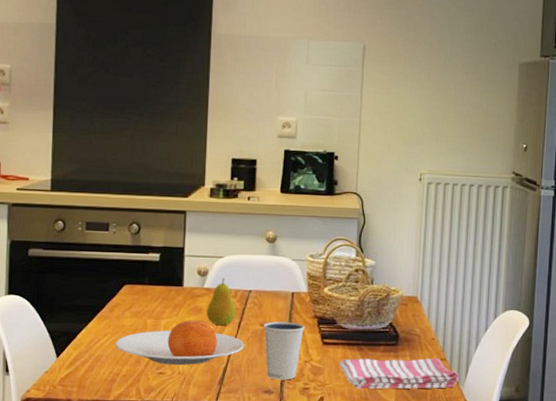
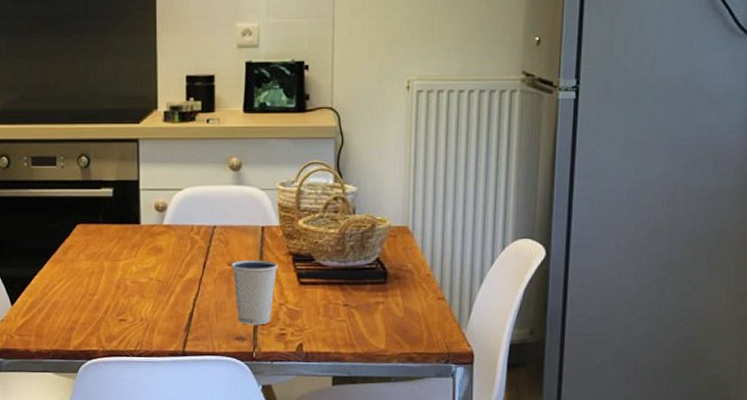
plate: present [115,320,244,366] -> none [72,261,211,311]
fruit: present [206,277,237,325] -> none [167,212,201,266]
dish towel: present [339,358,459,389] -> none [319,297,461,334]

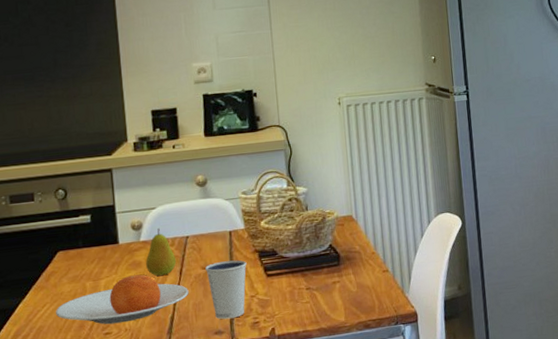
plate: none [72,261,211,311] -> present [56,274,189,325]
fruit: none [167,212,201,266] -> present [145,227,177,276]

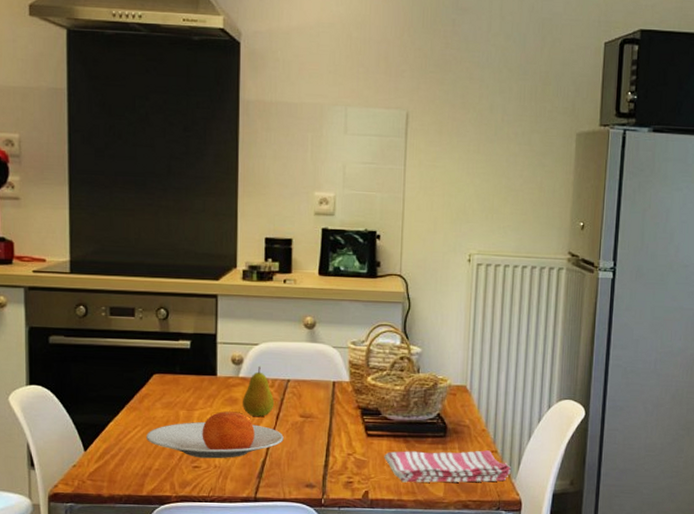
dixie cup: present [205,260,247,319] -> none [304,412,348,474]
dish towel: none [285,270,404,314] -> present [384,450,511,483]

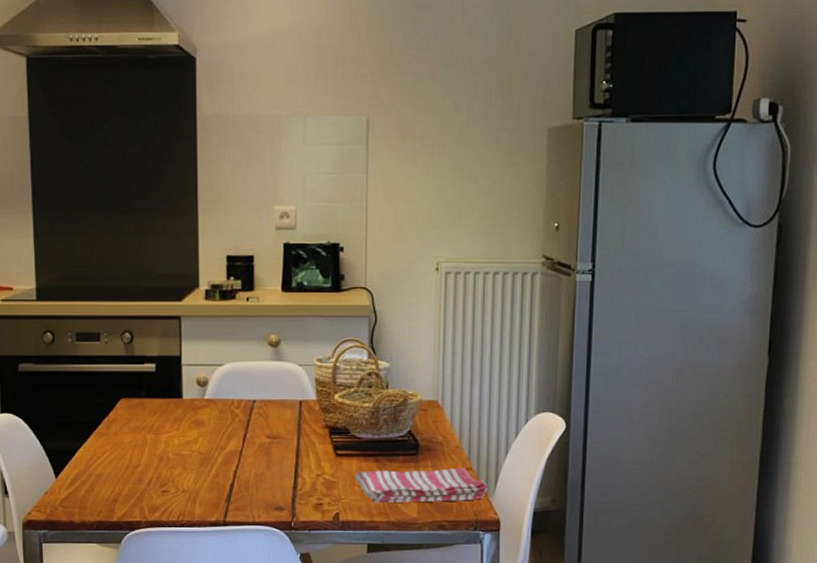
plate: present [147,411,284,459] -> none [115,434,251,483]
fruit: present [242,365,275,416] -> none [208,386,241,438]

